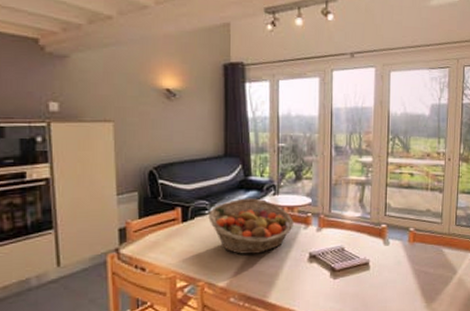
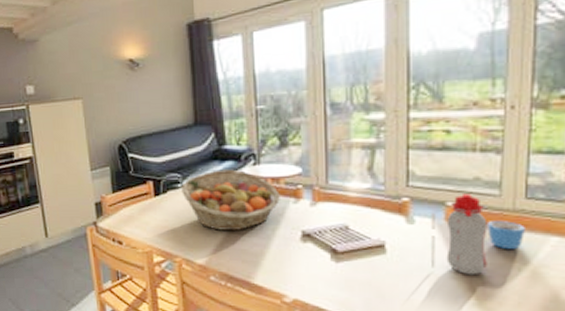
water bottle: none [399,222,434,284] -> present [431,194,488,275]
mug: none [434,242,455,264] -> present [488,221,525,250]

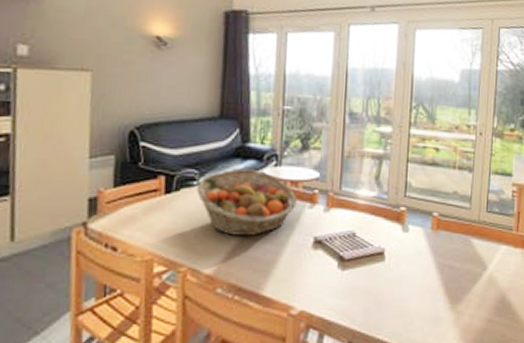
water bottle: present [431,194,488,275] -> none [419,206,461,281]
mug: present [488,221,525,250] -> none [461,231,485,257]

